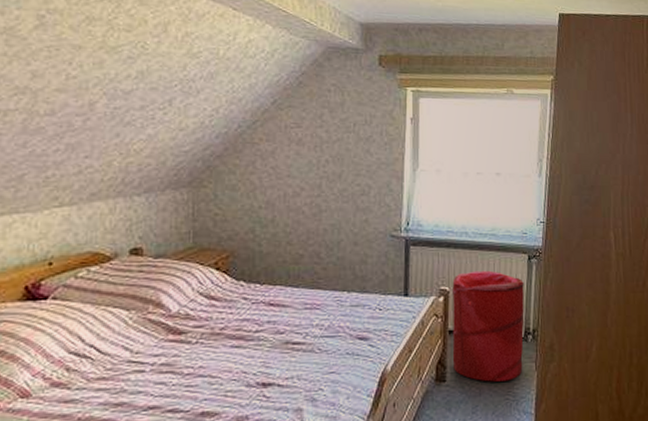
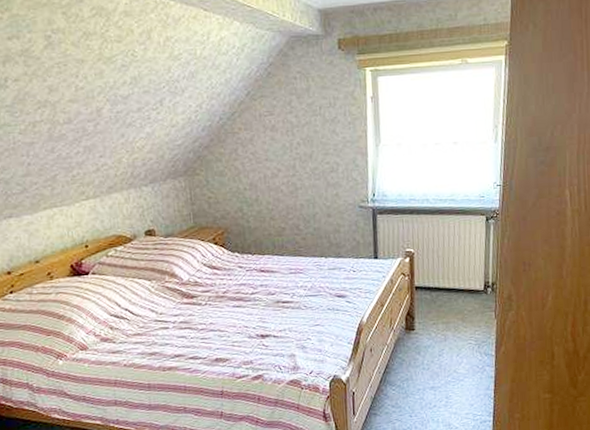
laundry hamper: present [452,270,525,382] -> none [416,232,484,330]

